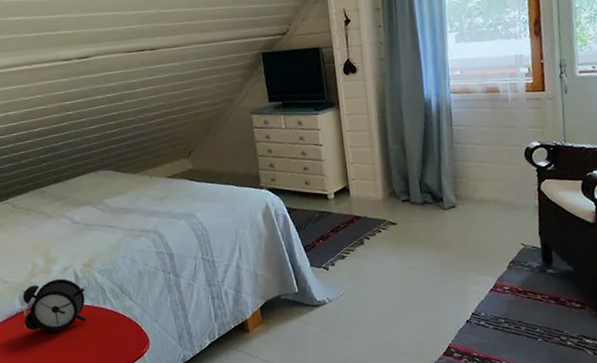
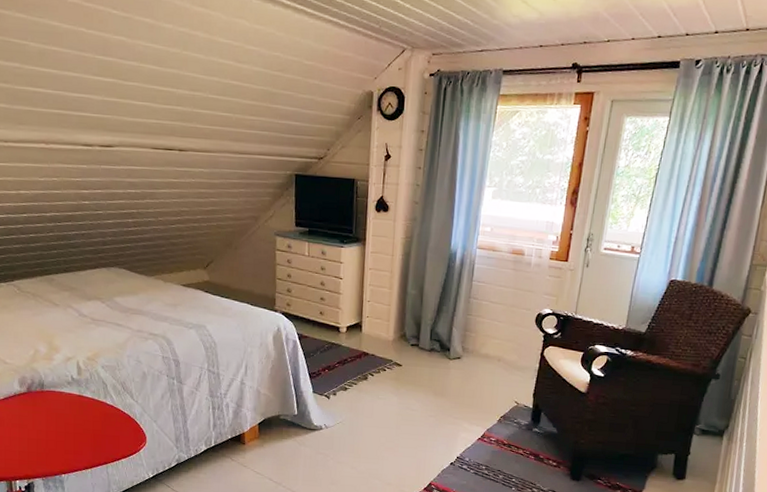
alarm clock: present [22,278,86,333] -> none [22,367,86,419]

